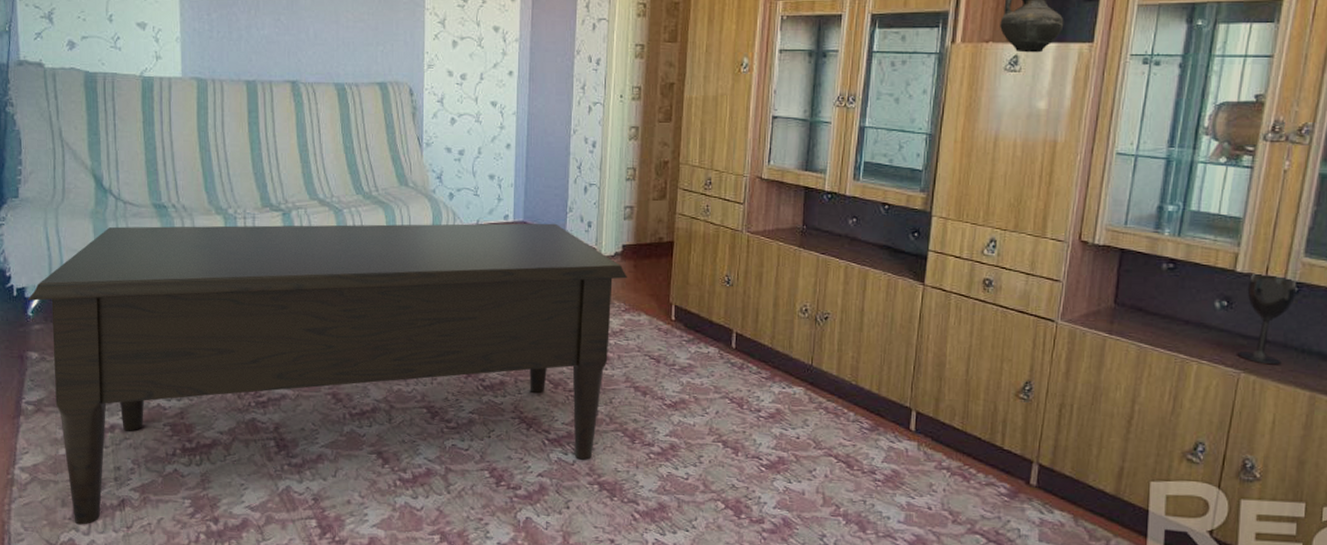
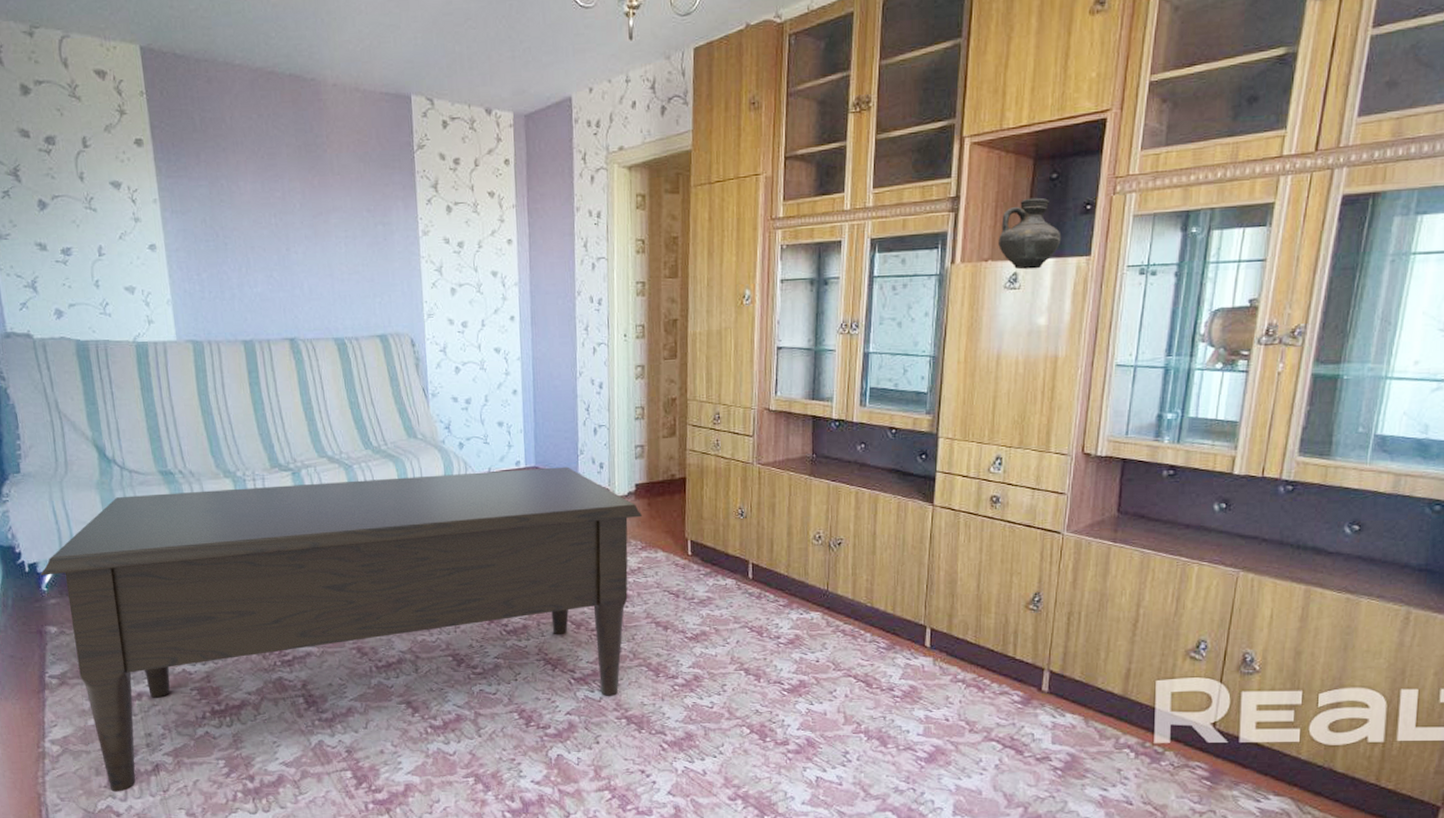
wine glass: present [1237,271,1297,365] -> none [1236,473,1292,562]

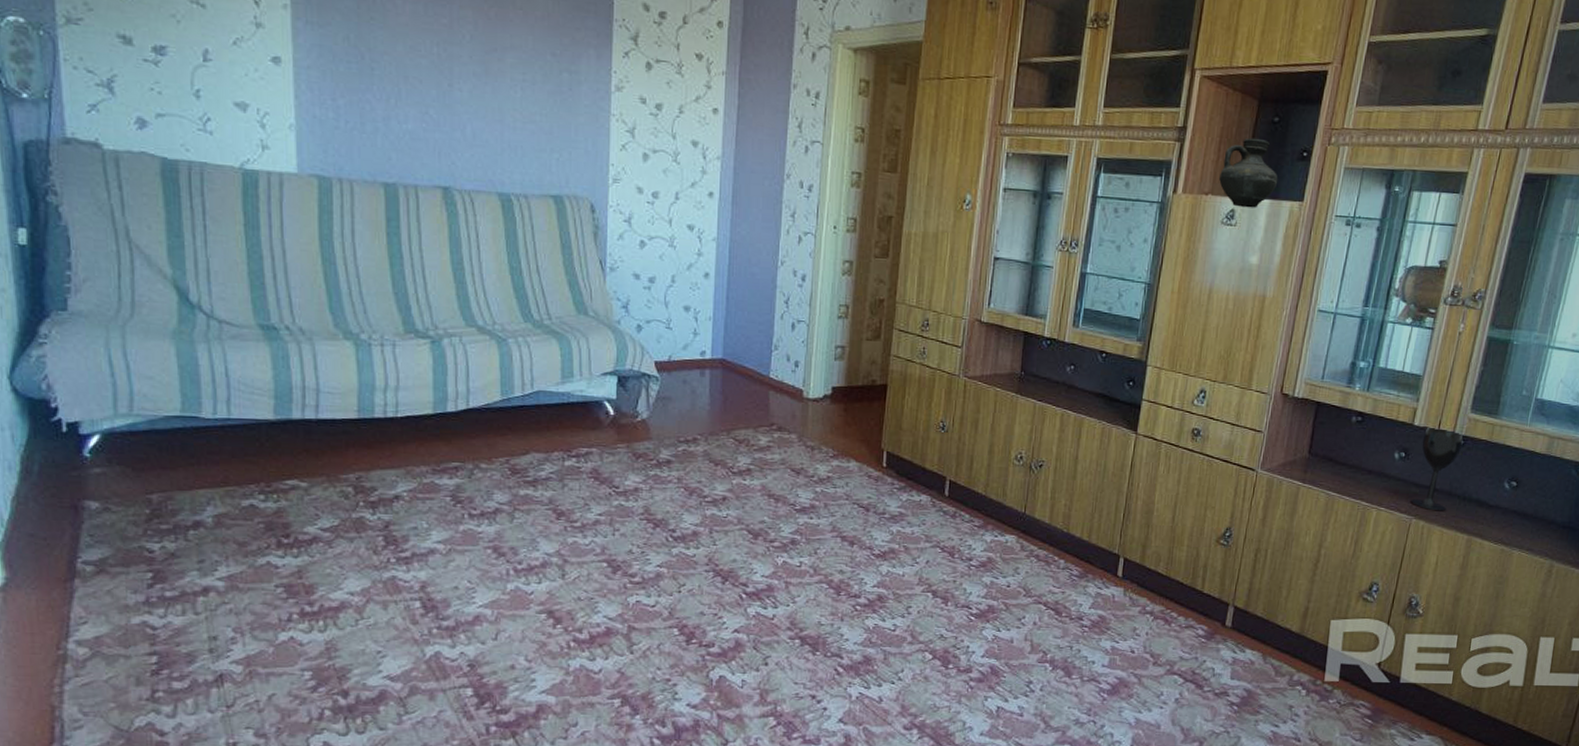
coffee table: present [41,466,643,792] -> none [83,350,838,706]
wine glass: none [1236,473,1292,562] -> present [1410,425,1463,512]

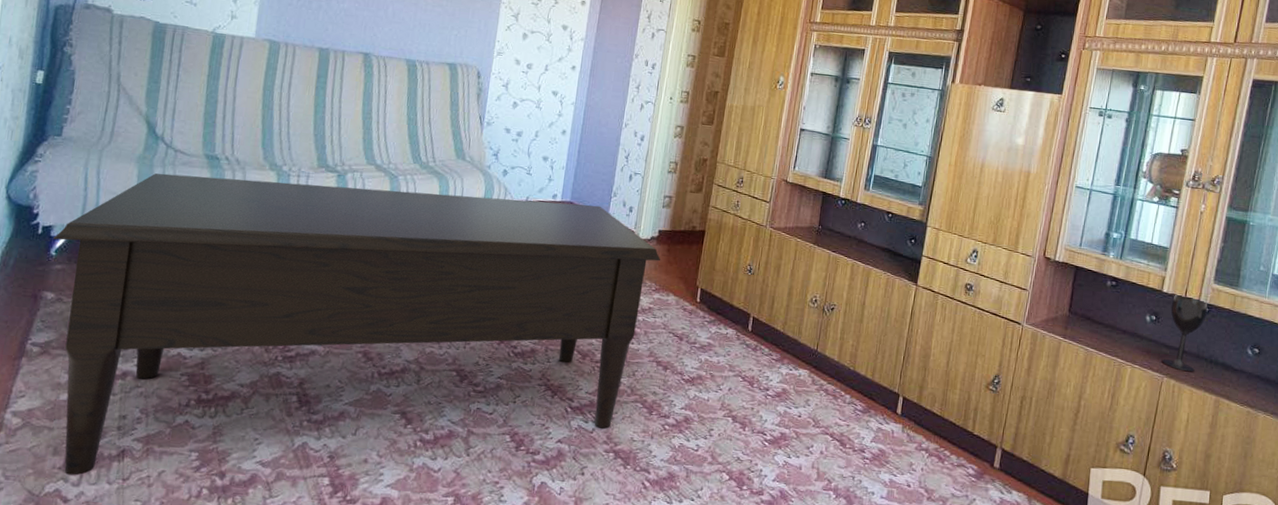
coffee table: none [83,350,838,706] -> present [53,173,661,476]
ceramic pitcher: present [1219,138,1279,208] -> none [990,41,1041,99]

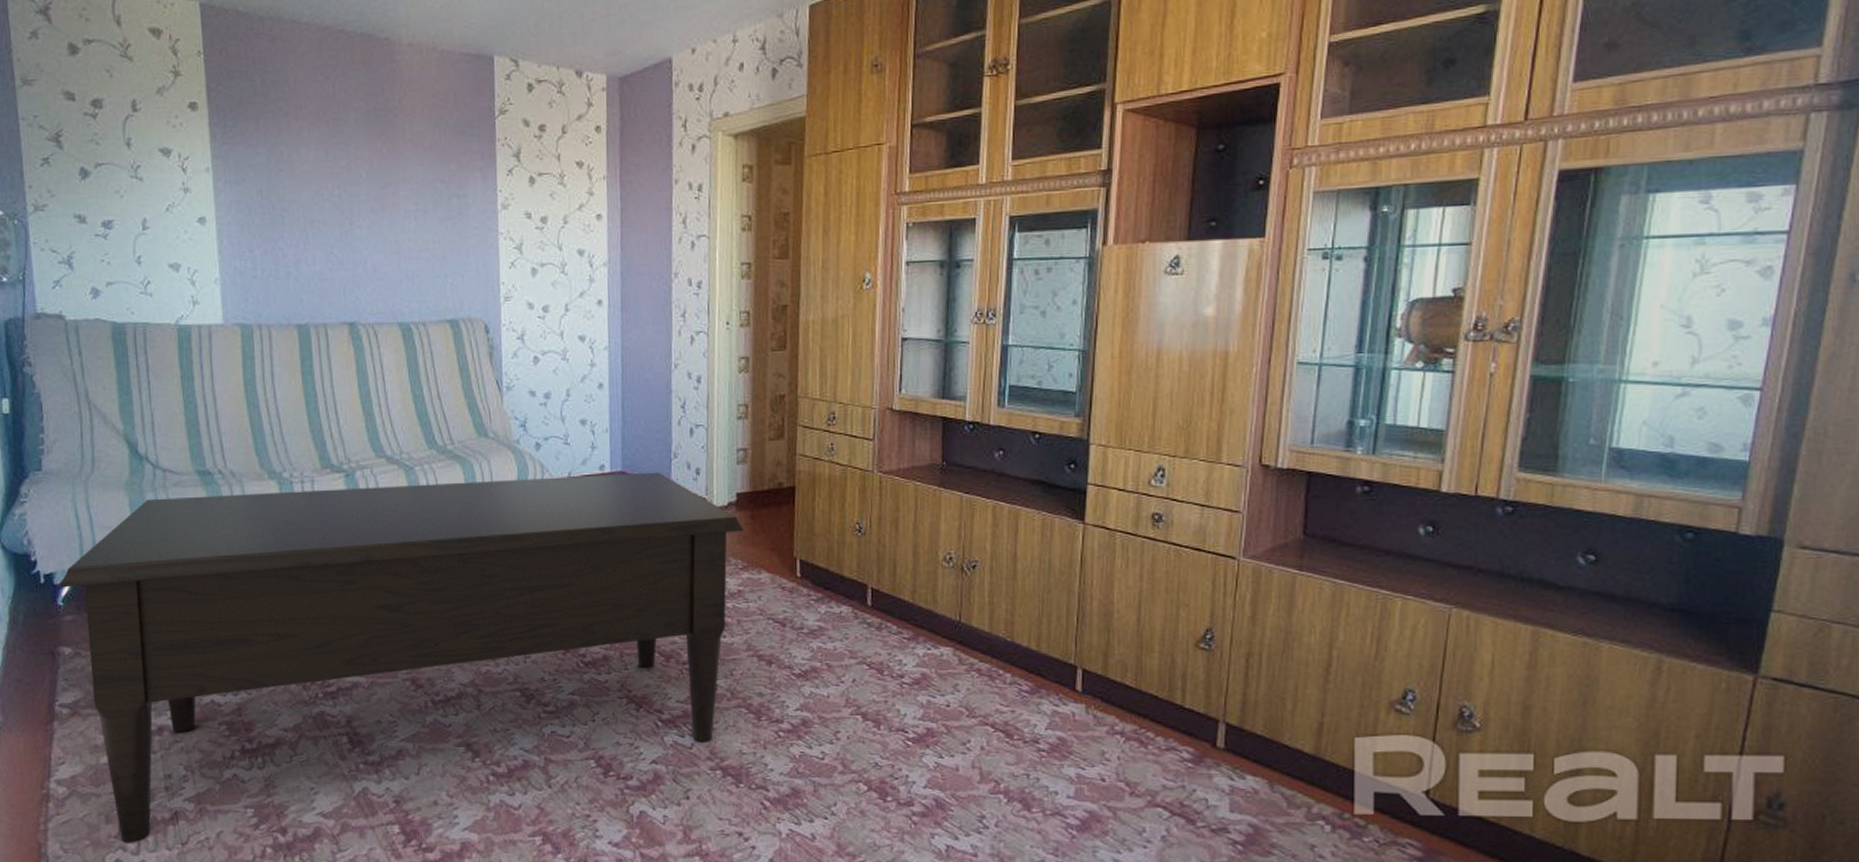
wine glass: present [1162,293,1208,372] -> none [1447,491,1512,597]

